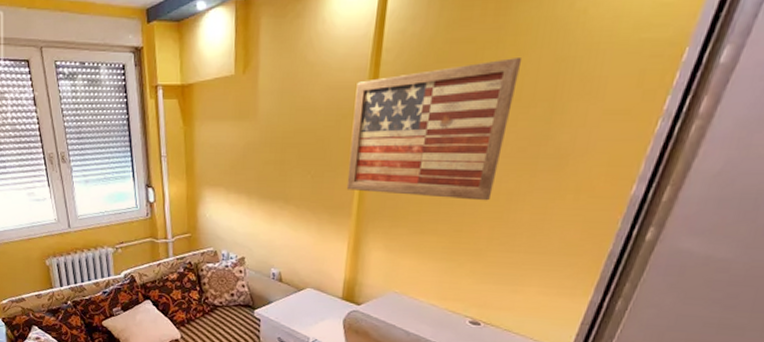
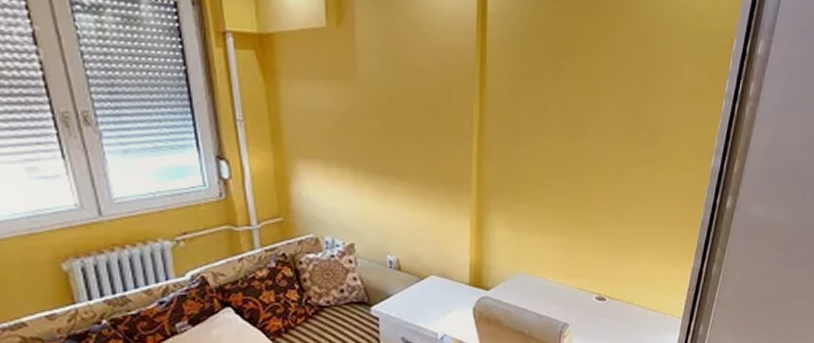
wall art: present [346,58,523,201] -> none [463,35,614,174]

